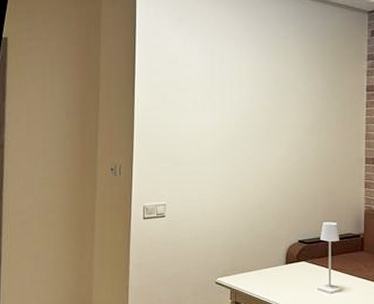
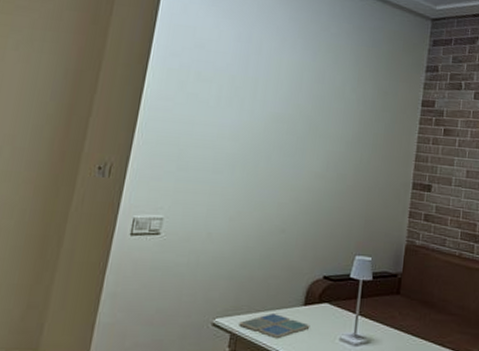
drink coaster: none [236,271,293,292] -> present [239,312,310,339]

